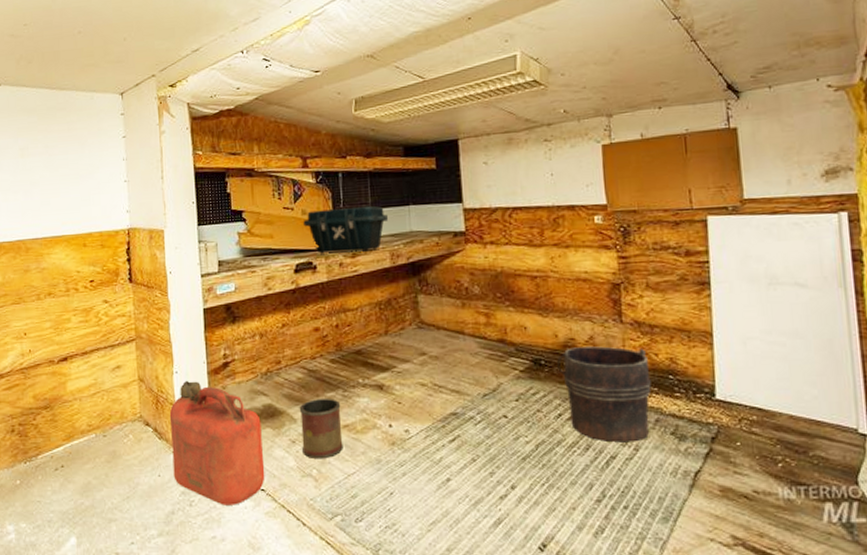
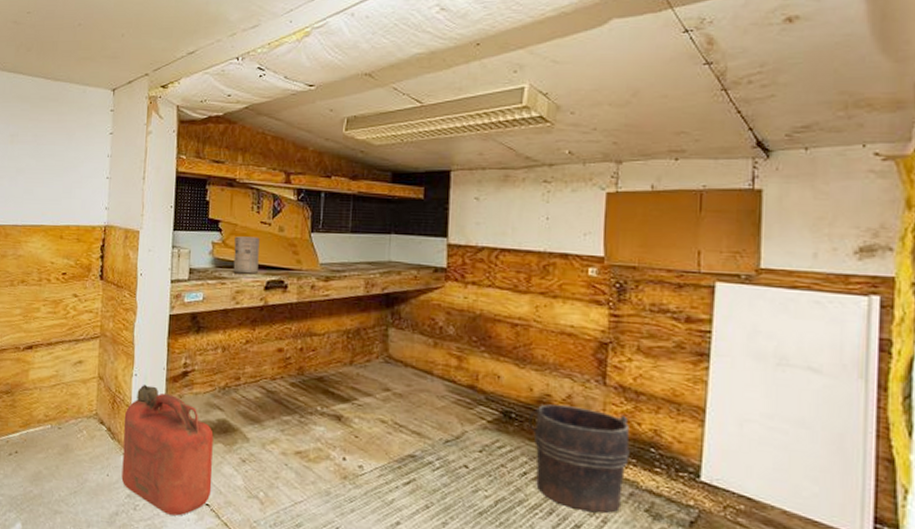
paint can: none [260,223,286,260] -> present [233,236,260,275]
paint can: present [299,398,343,460] -> none [252,421,296,483]
toolbox: present [303,205,388,254] -> none [279,228,367,277]

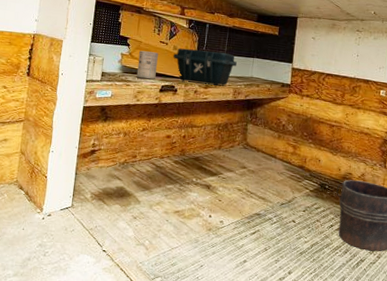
fuel can: present [121,384,214,516] -> none [35,158,113,260]
toolbox: none [279,228,367,277] -> present [173,48,237,86]

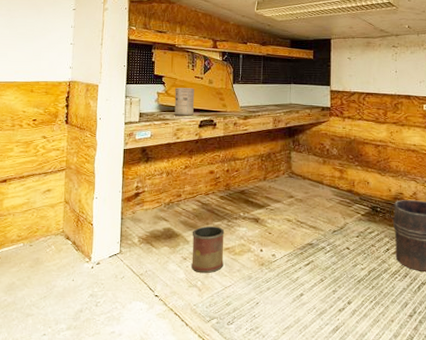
paint can: none [140,188,176,234] -> present [191,226,225,274]
toolbox: present [173,48,237,86] -> none [209,81,274,116]

